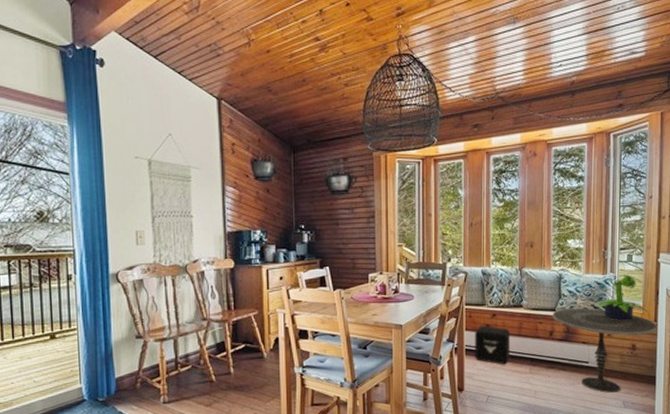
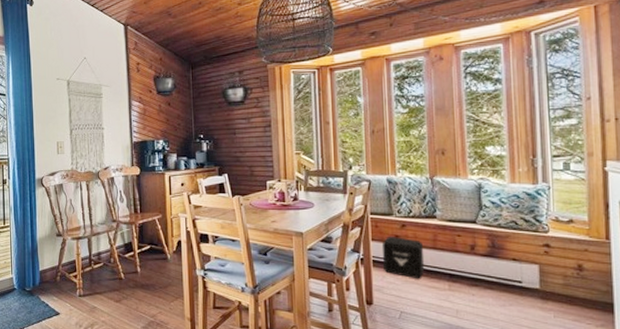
side table: present [552,308,657,393] -> none [472,221,611,319]
potted plant: present [593,274,648,321] -> none [522,184,596,237]

